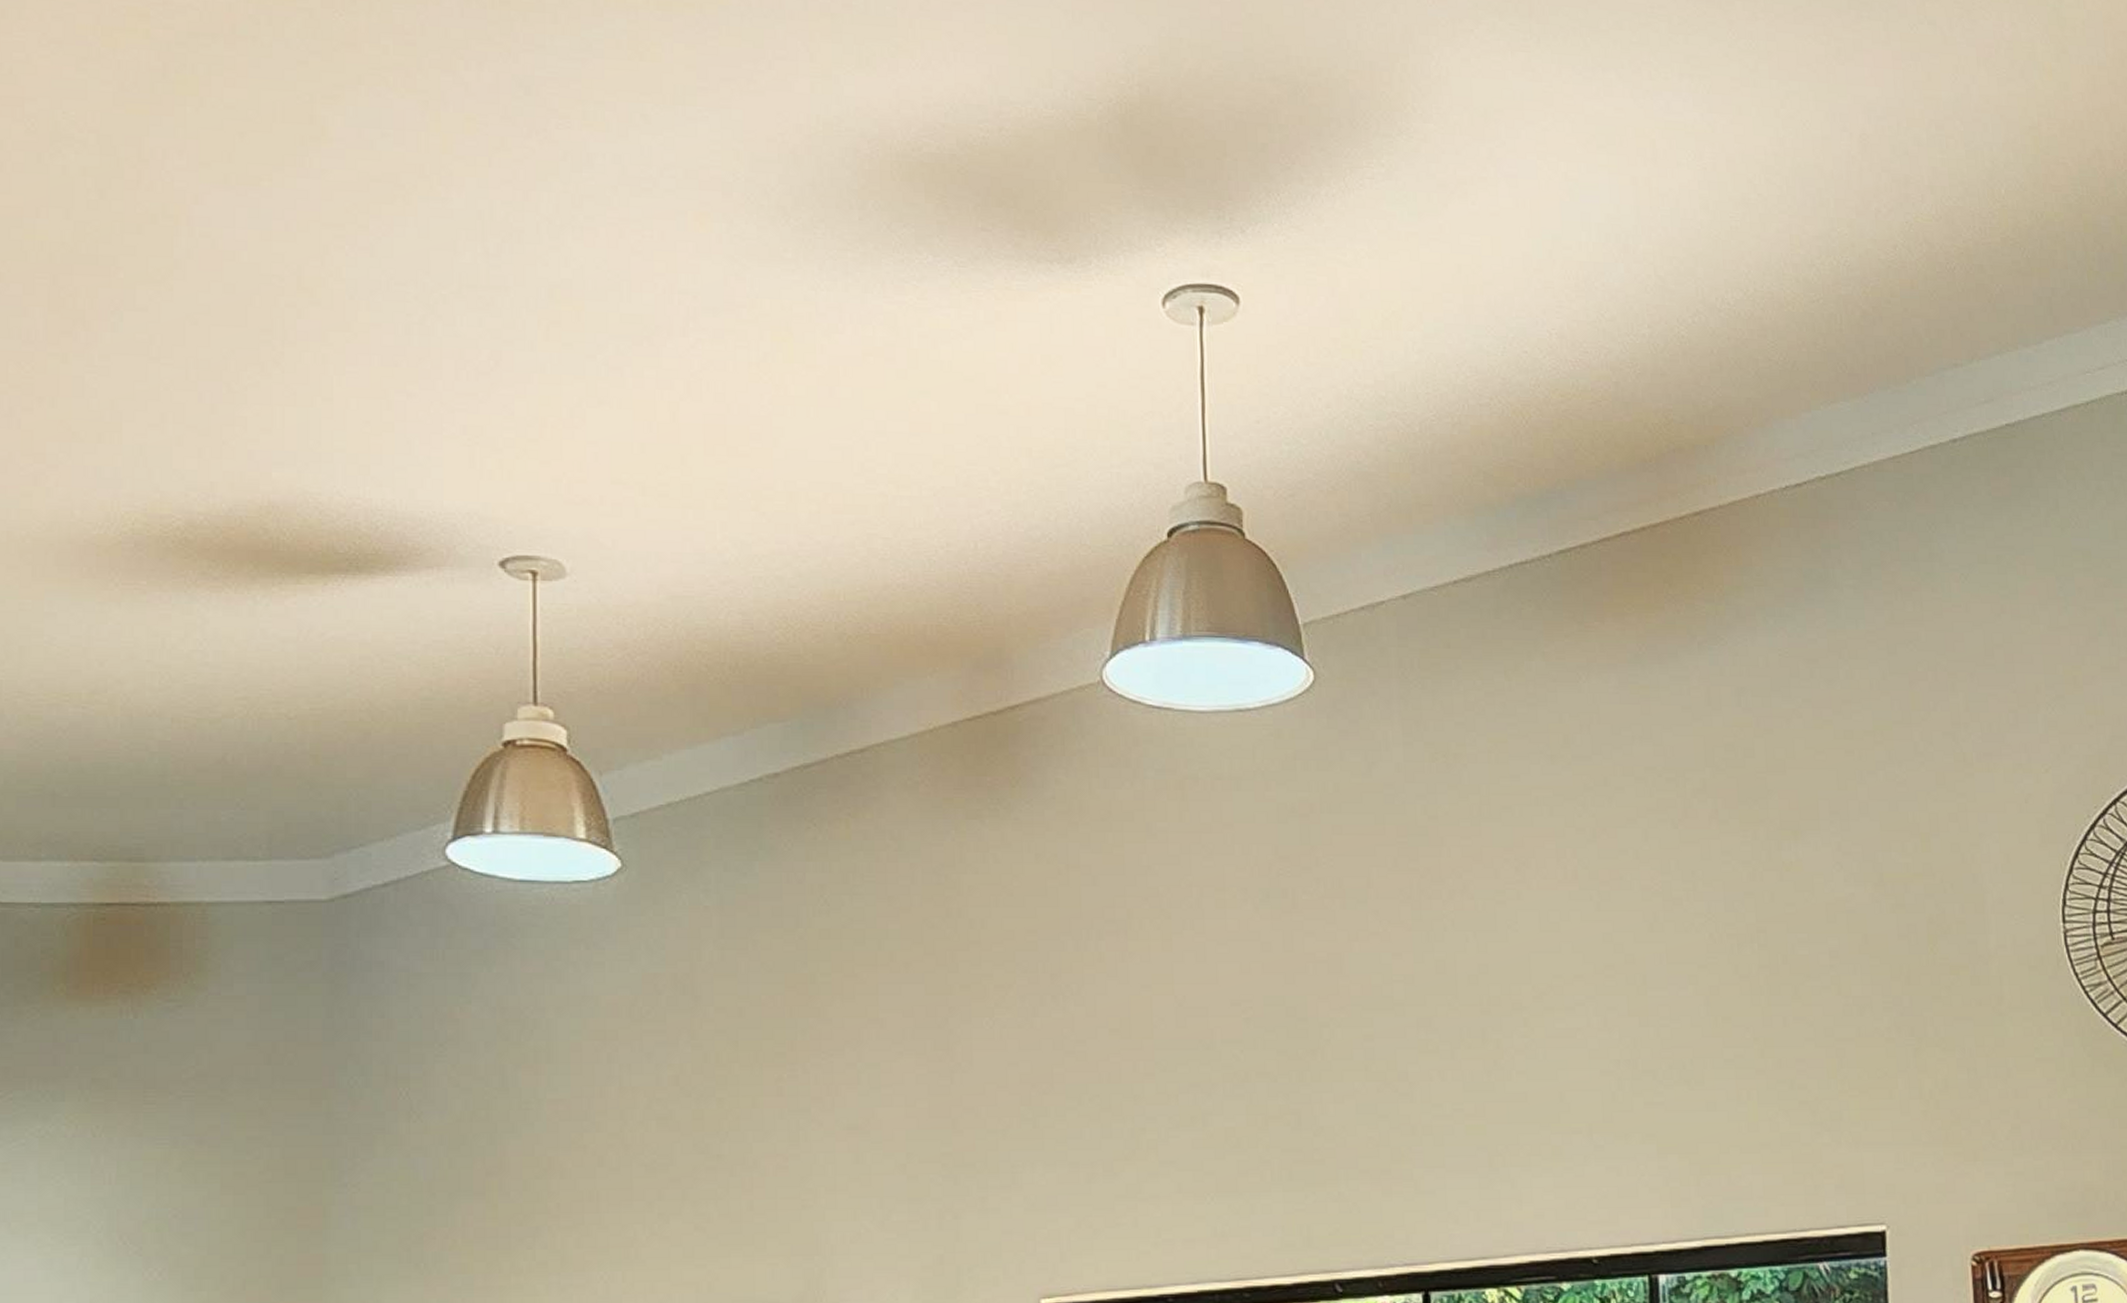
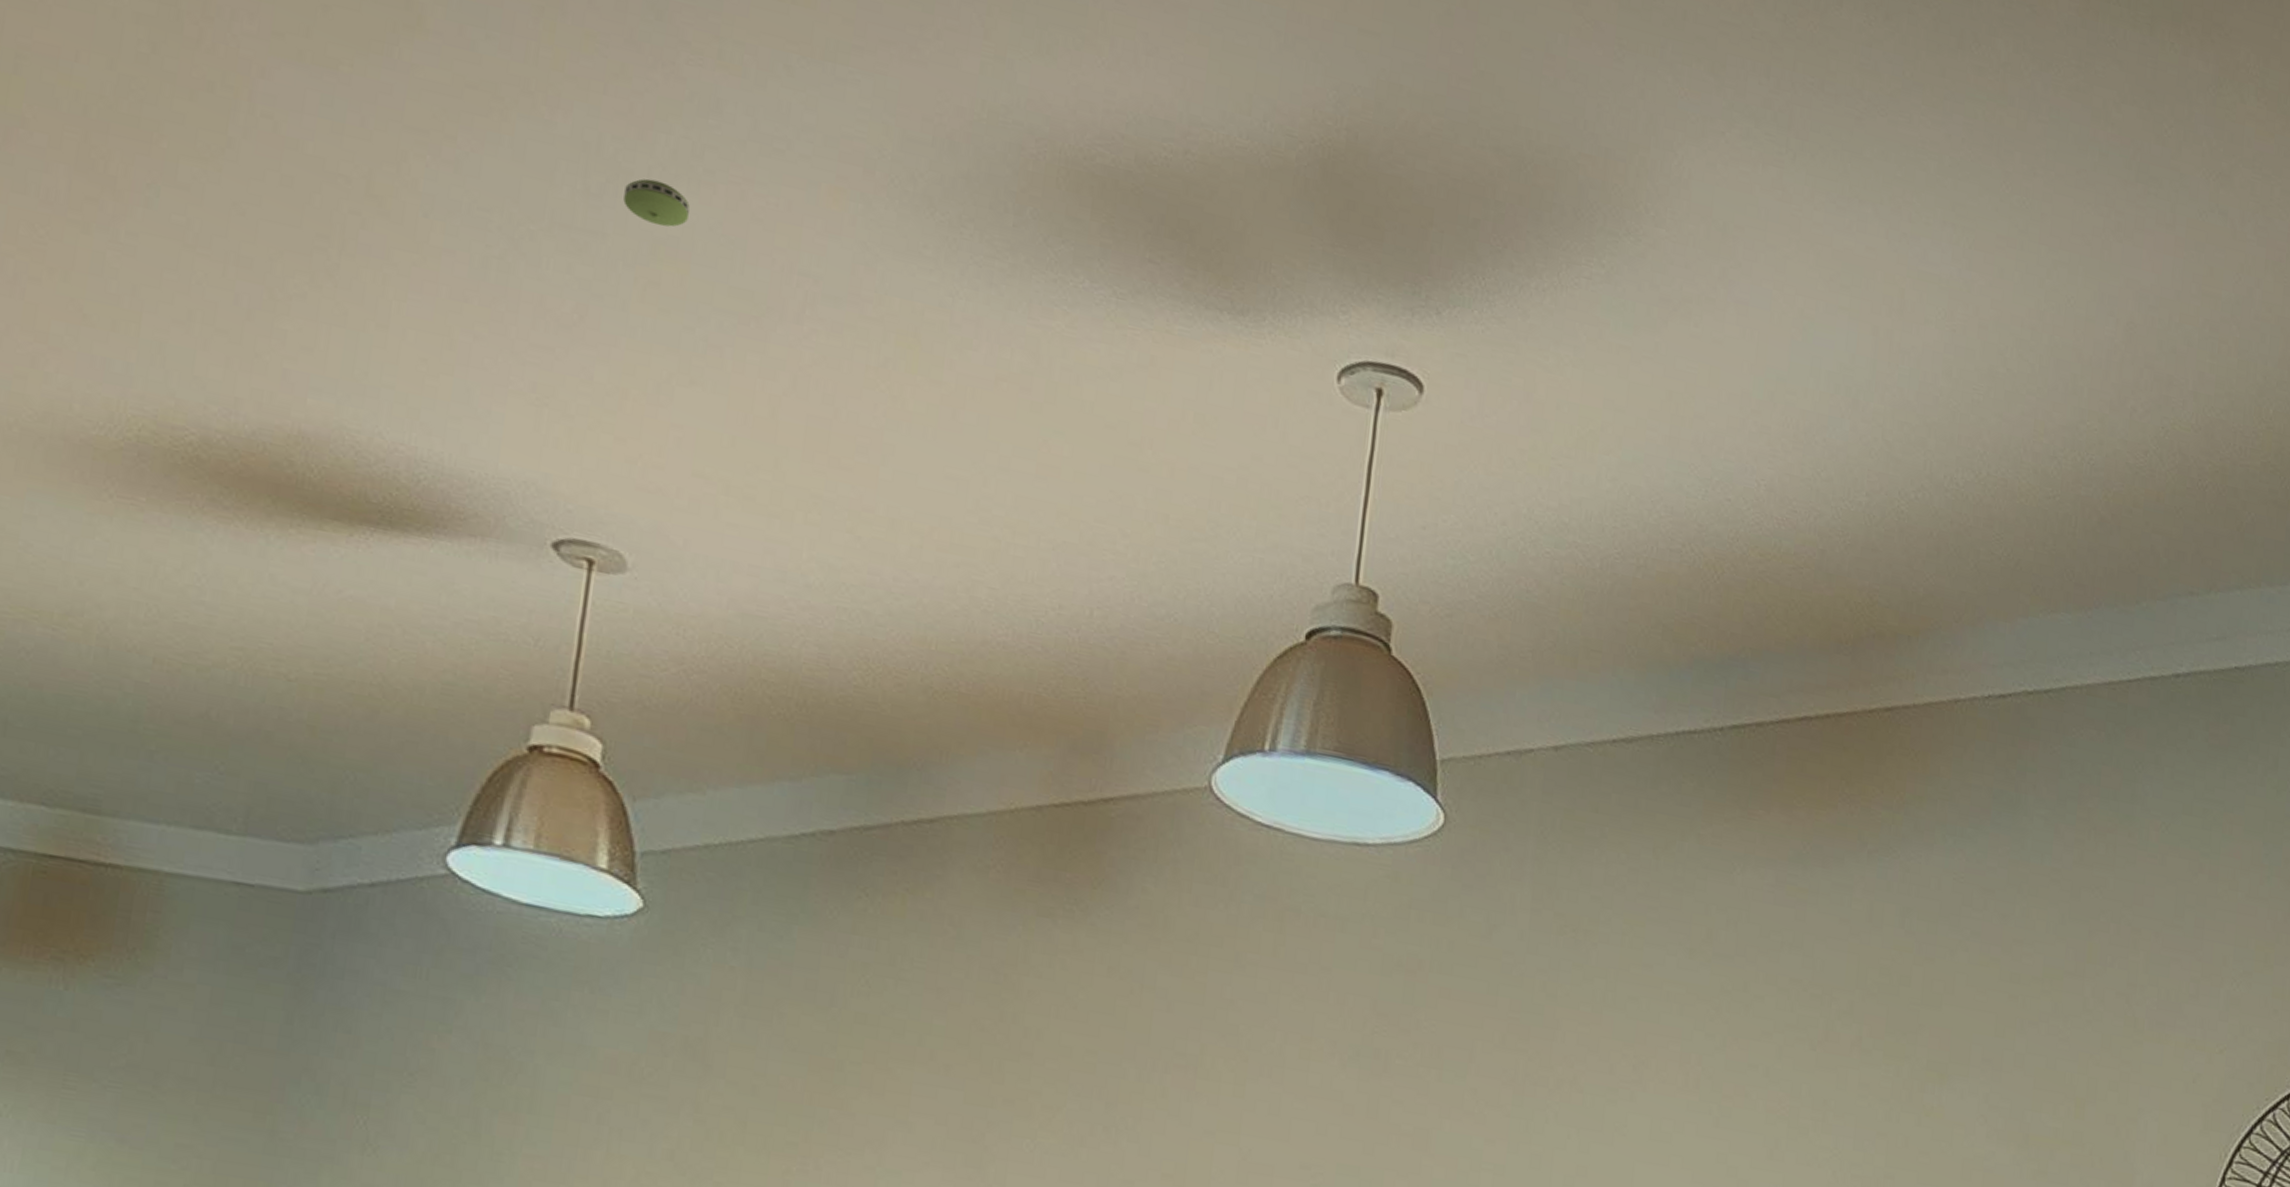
smoke detector: none [519,233,577,272] -> present [623,179,690,227]

